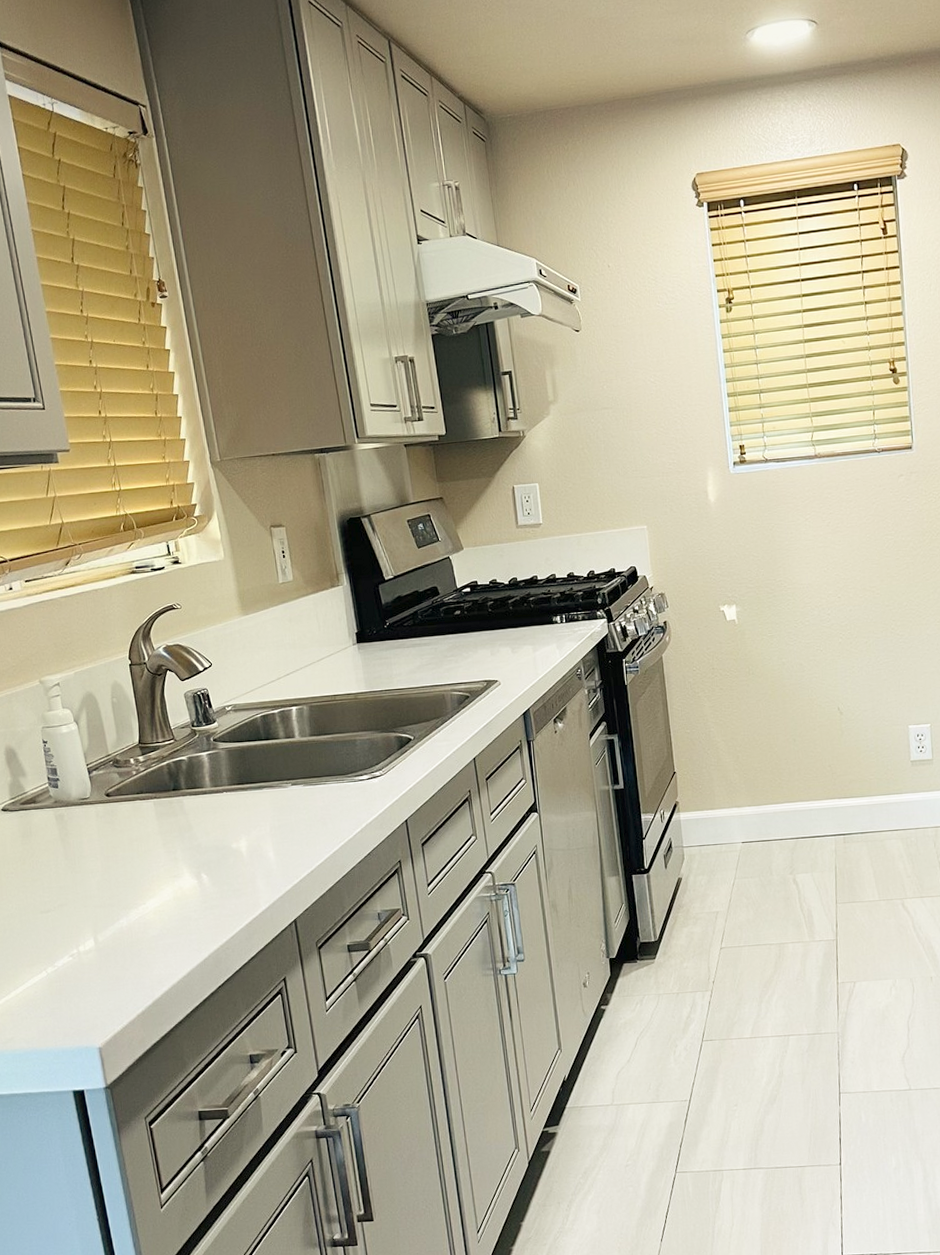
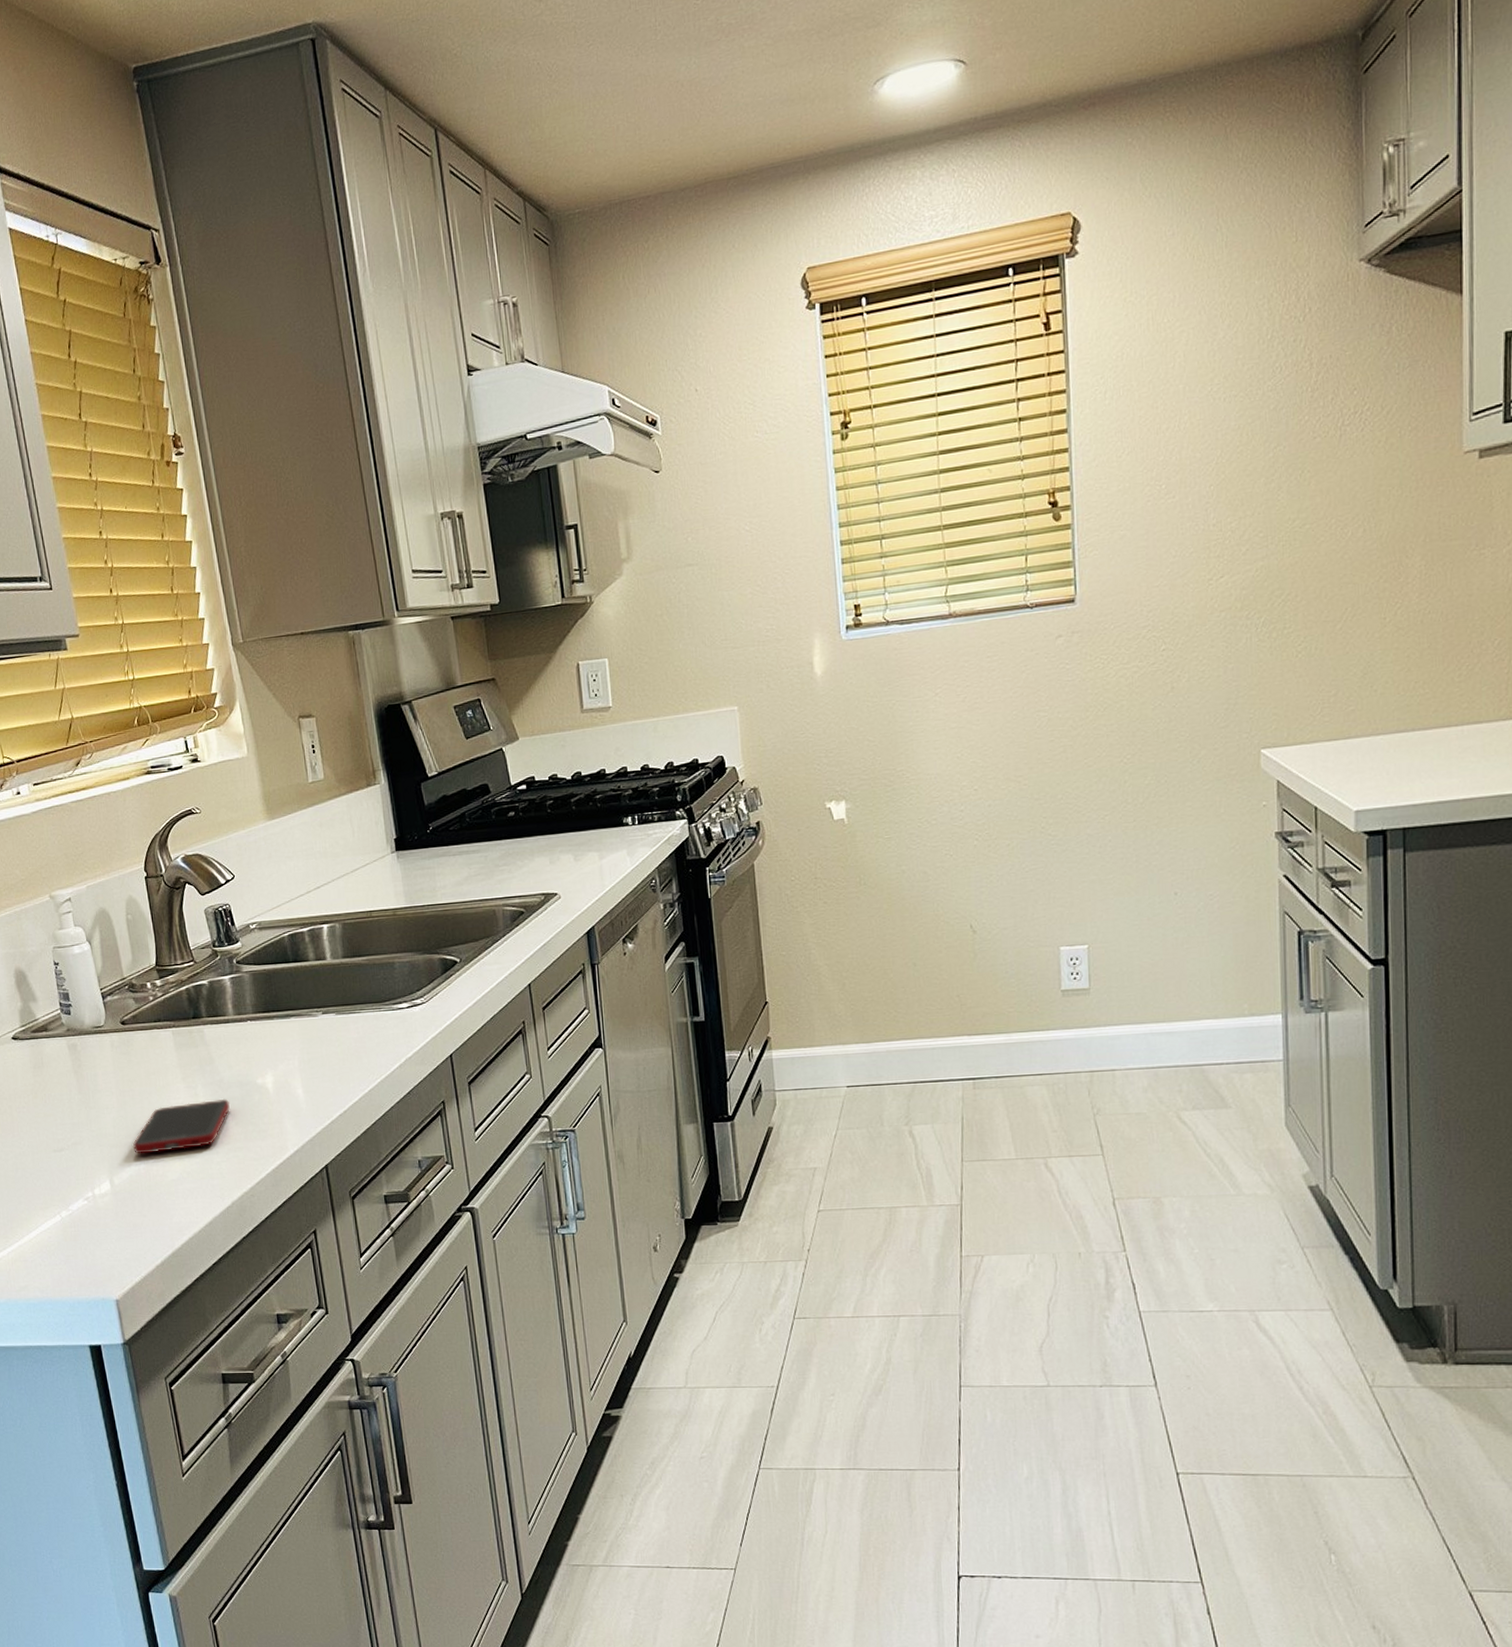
cell phone: none [116,861,207,914] -> present [132,1098,230,1154]

